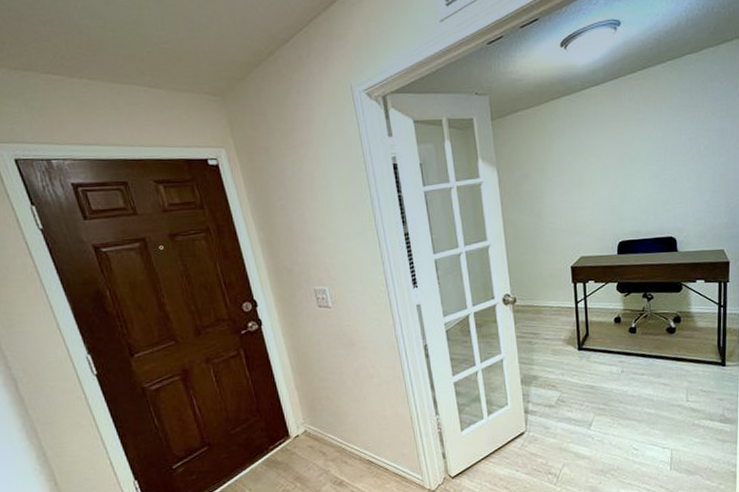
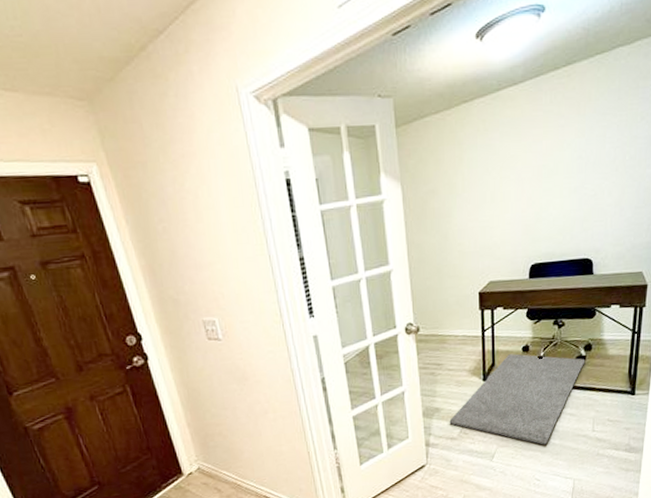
rug: none [547,324,675,414] -> present [449,353,585,445]

